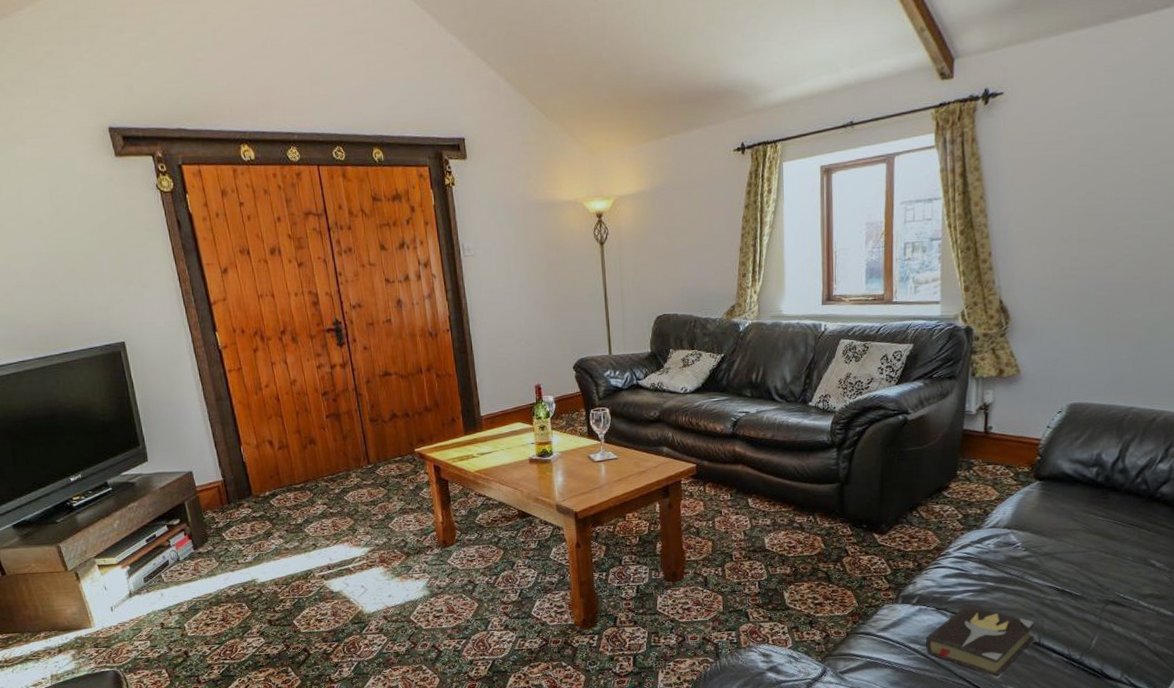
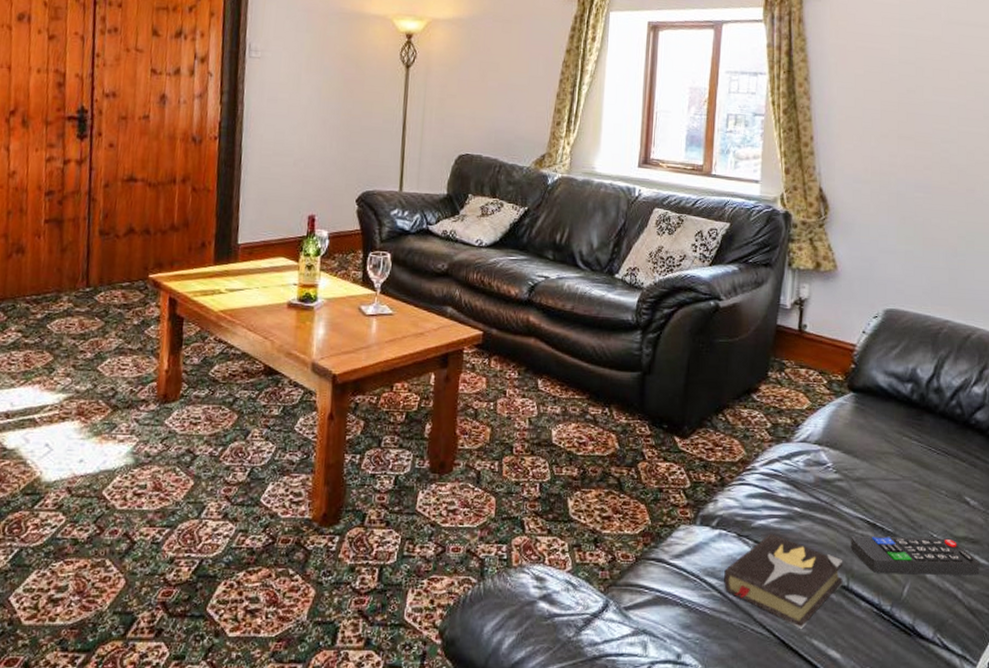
remote control: none [1041,596,1165,630] -> present [851,535,980,575]

